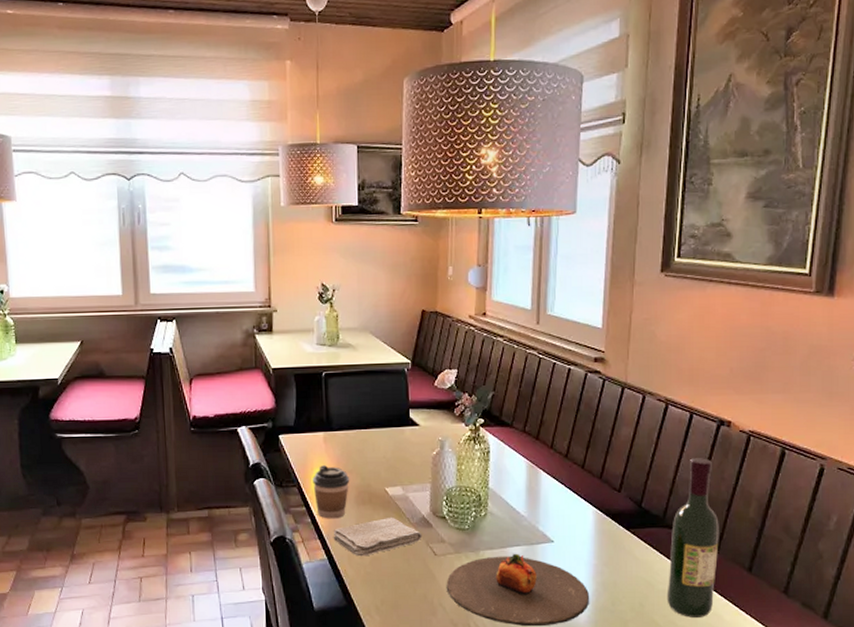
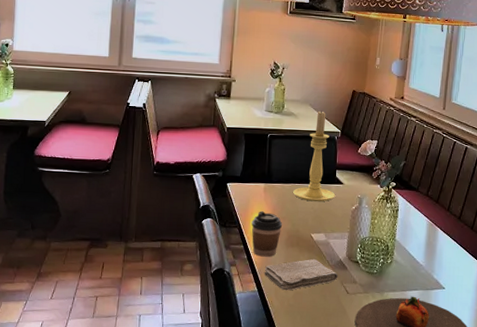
candle holder: none [359,338,410,450] -> present [293,111,335,202]

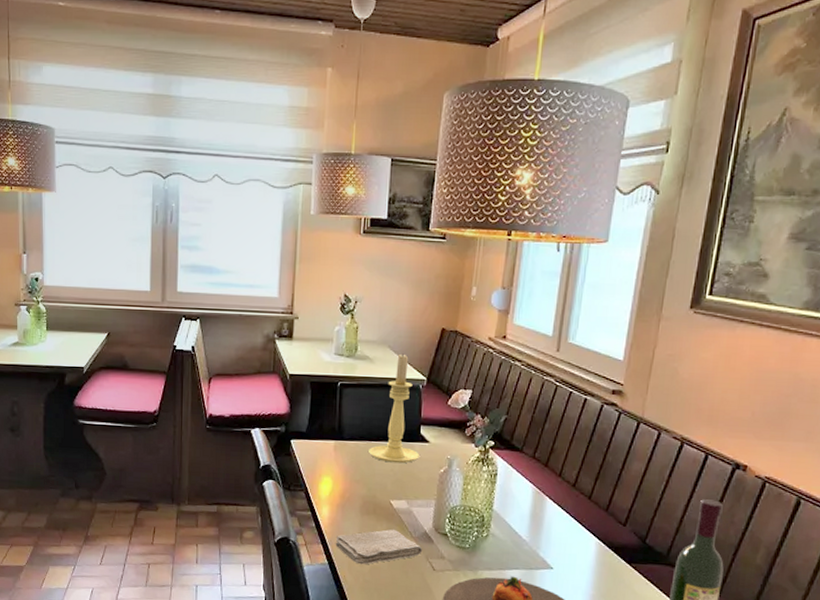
coffee cup: present [251,211,283,257] -> none [320,473,357,526]

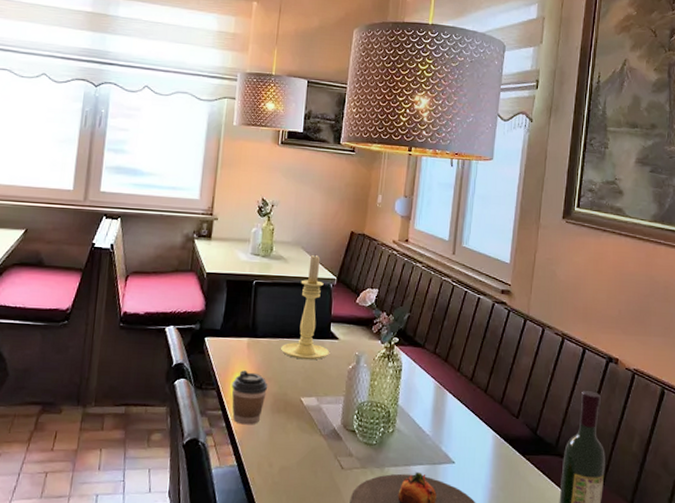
coffee cup: none [320,473,357,526] -> present [232,370,268,425]
washcloth: present [335,529,423,565] -> none [245,427,332,466]

